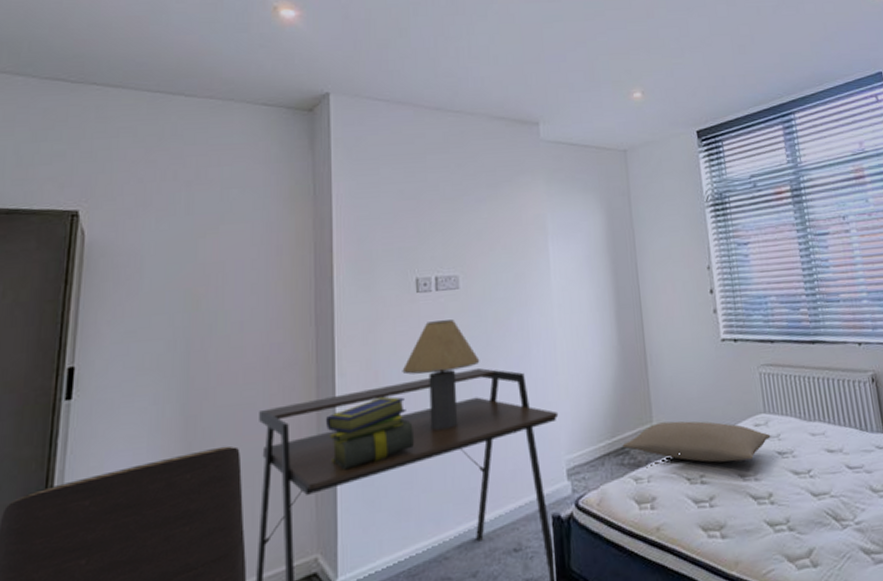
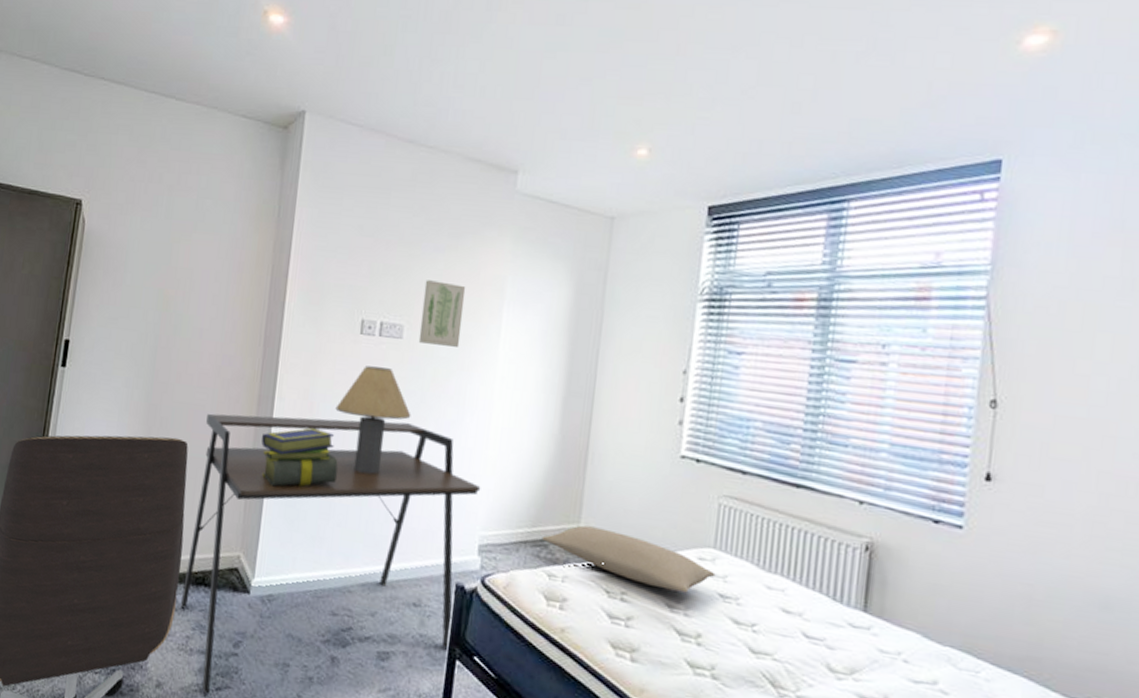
wall art: none [472,229,515,289] -> present [418,280,466,347]

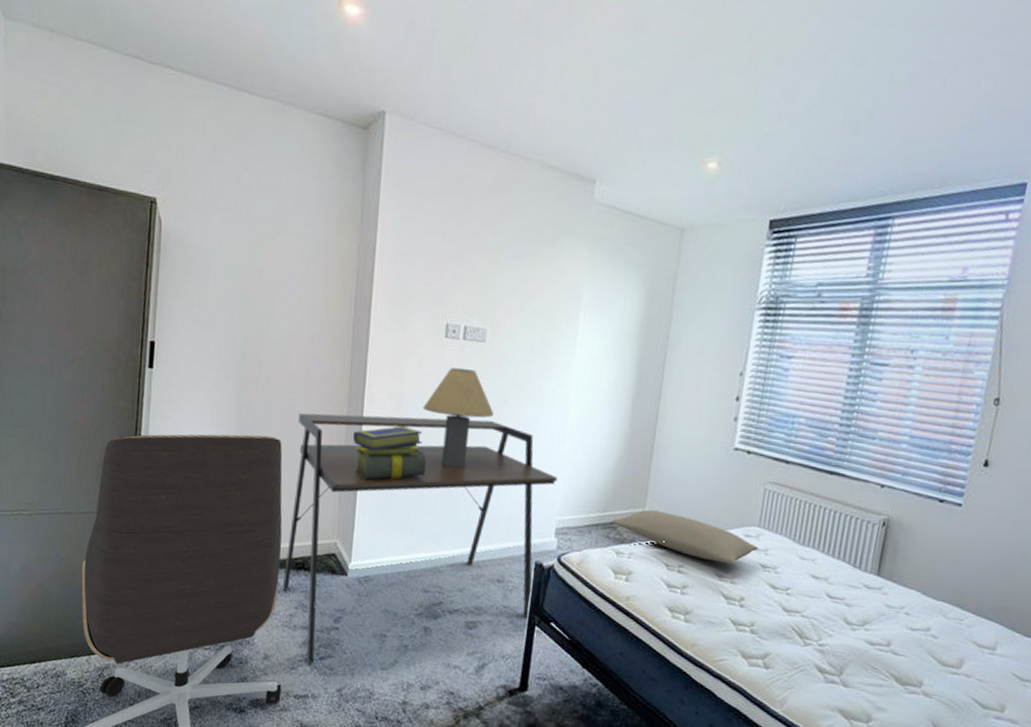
wall art: present [418,280,466,347] -> none [500,286,546,351]

